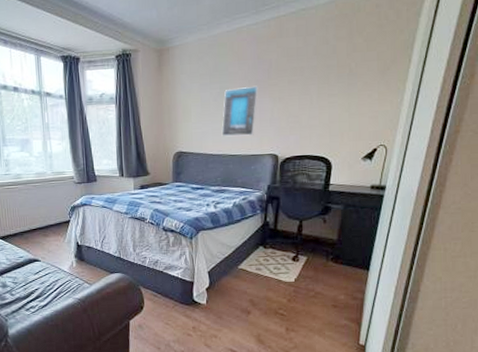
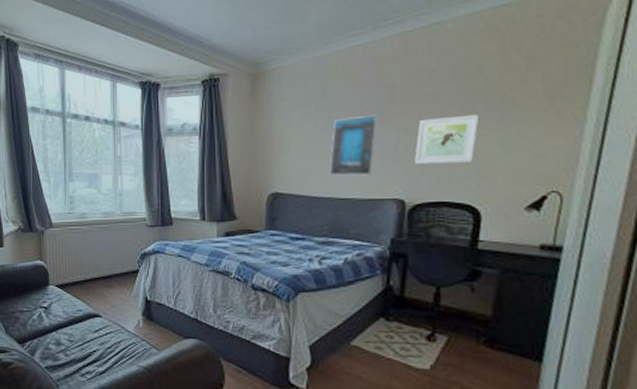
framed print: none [285,85,333,126] -> present [414,114,480,164]

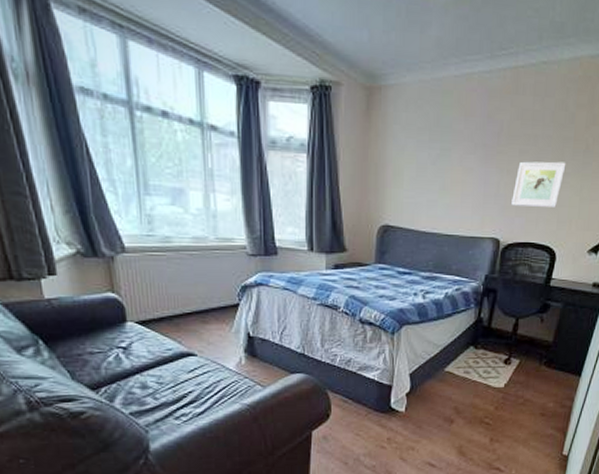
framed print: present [329,114,378,176] -> none [438,151,485,213]

